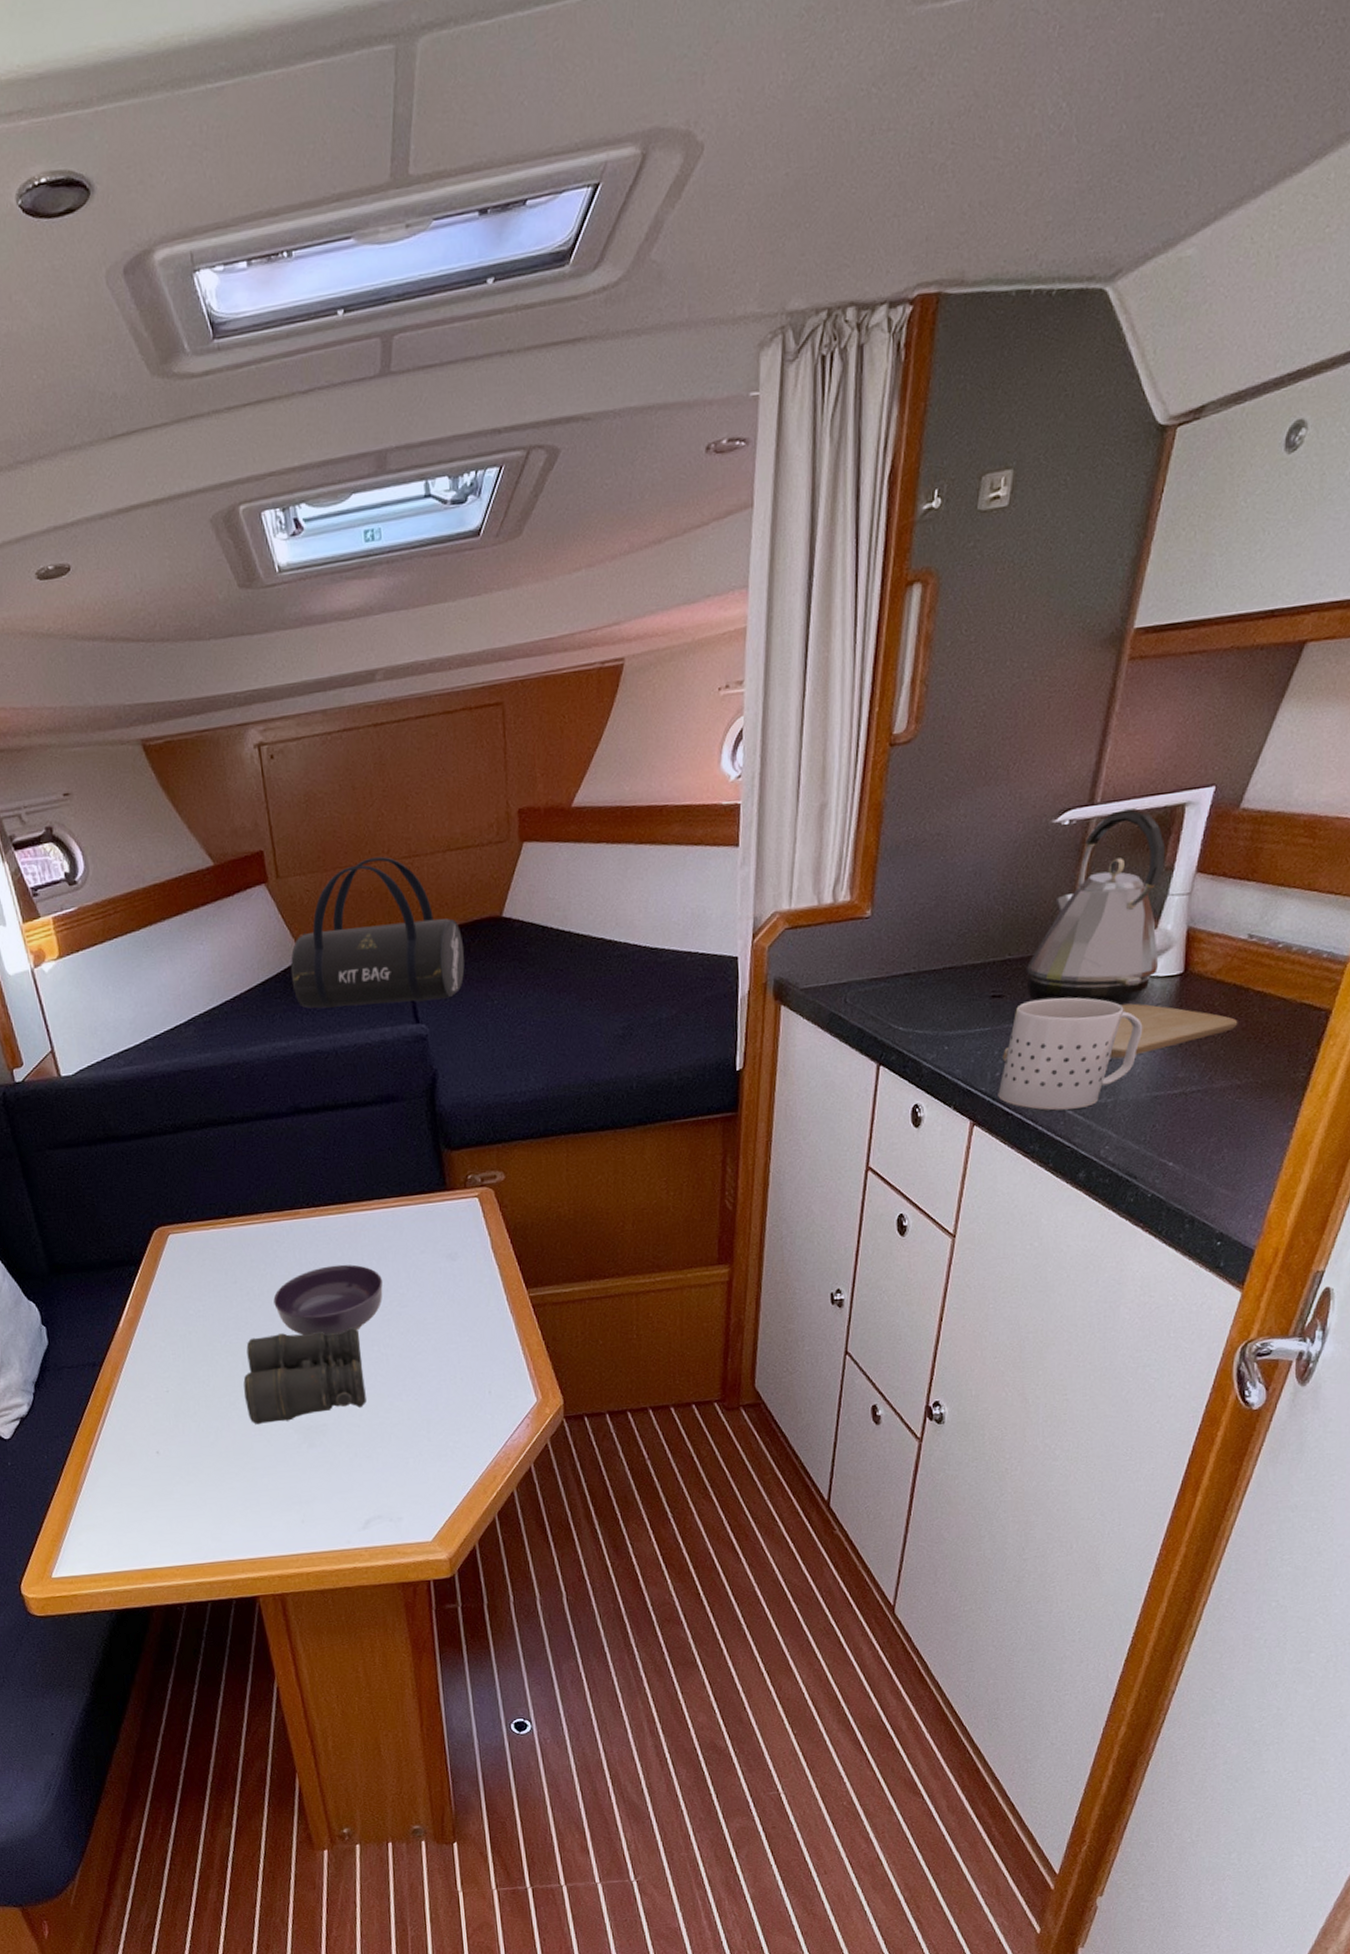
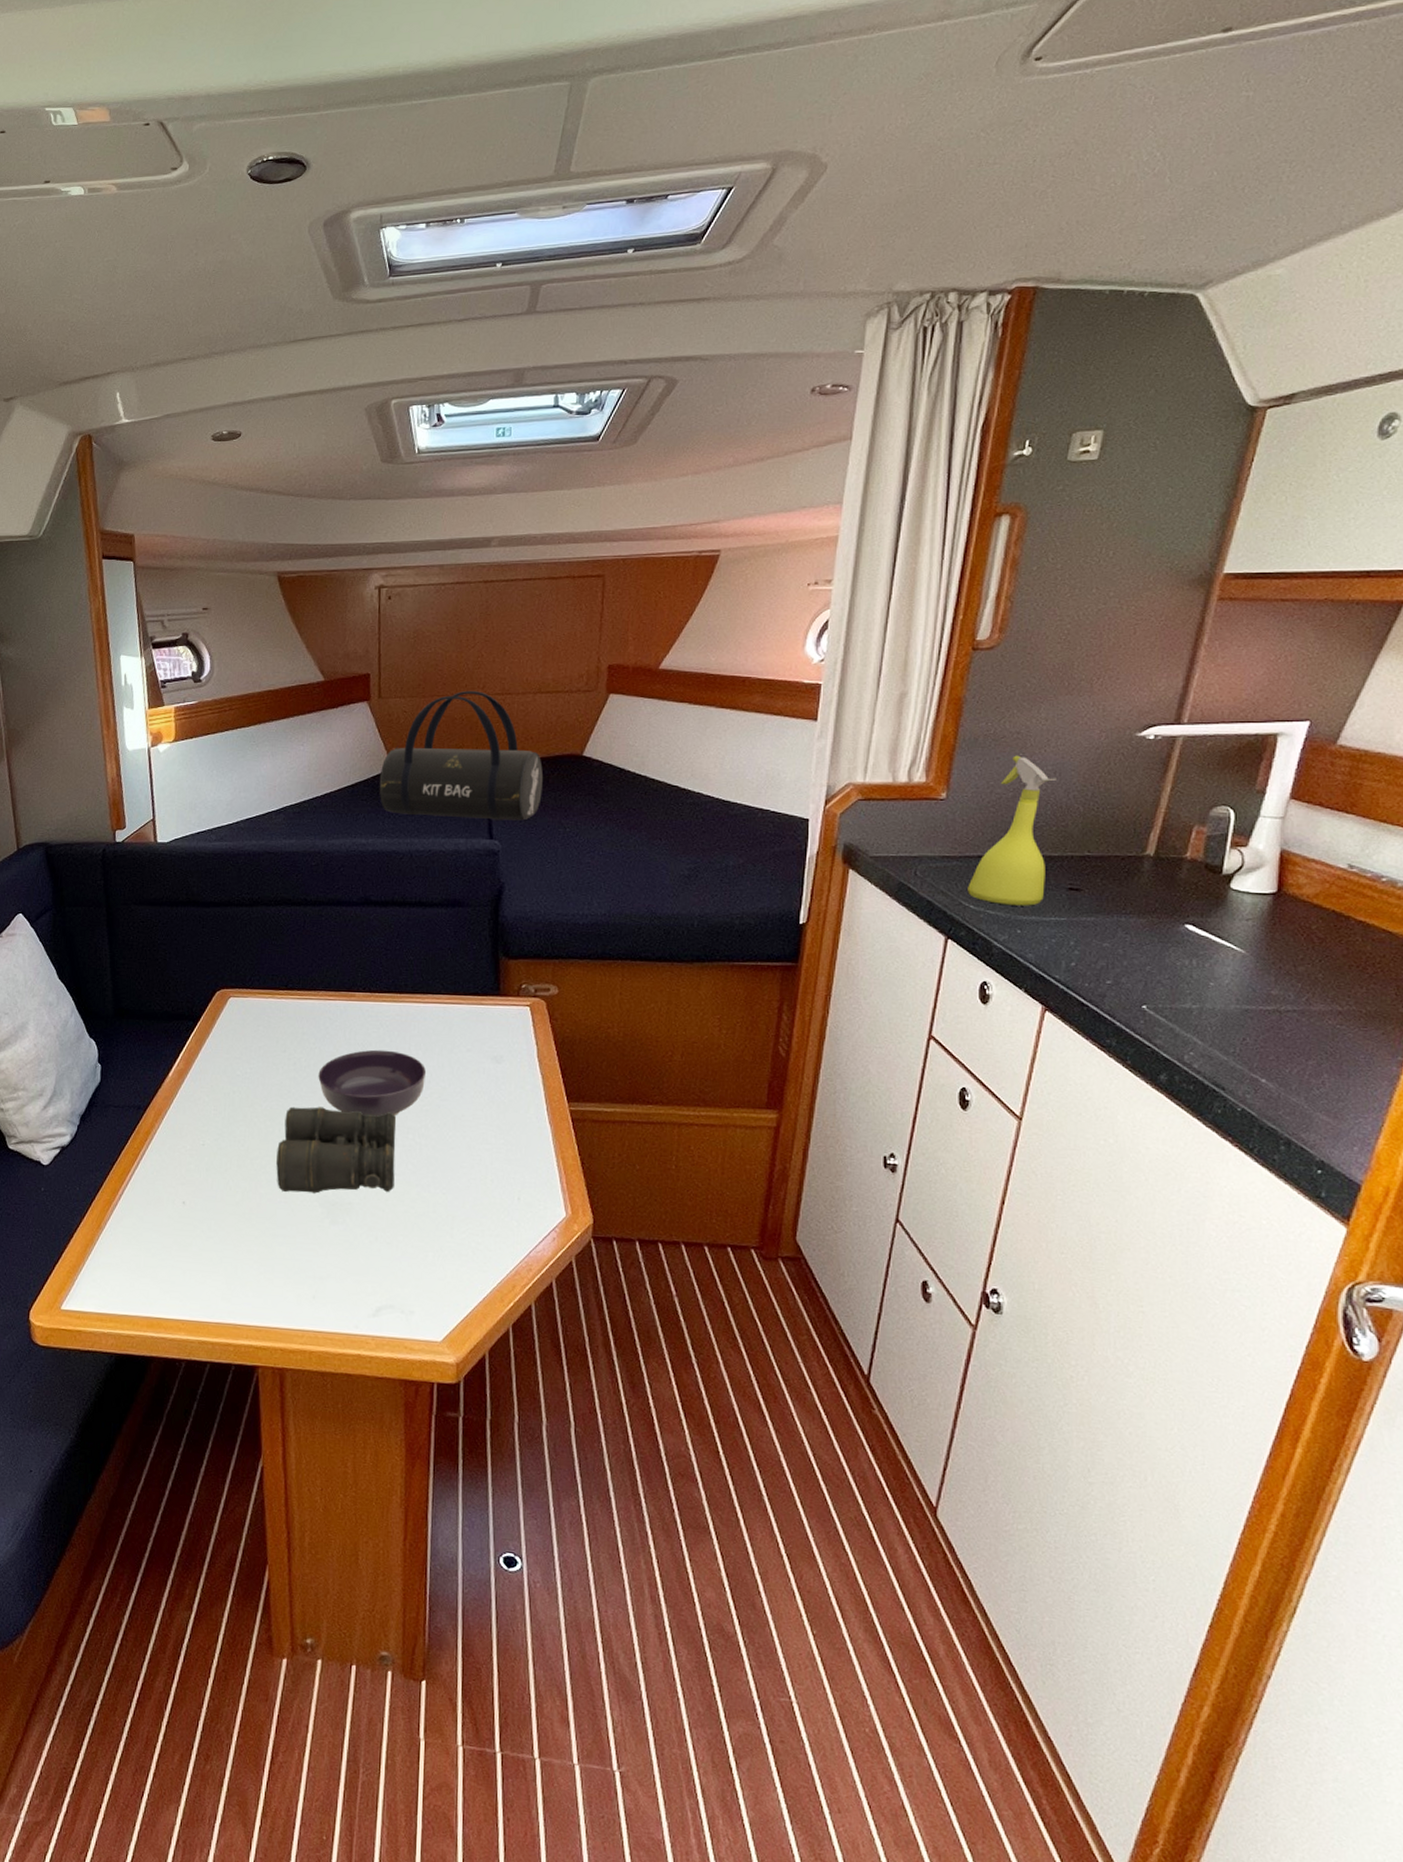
spray bottle: none [896,859,977,1023] -> present [967,755,1057,906]
mug: present [998,997,1143,1111] -> none [1073,897,1232,1011]
chopping board: present [1003,1003,1238,1061] -> none [1079,914,1338,967]
kettle: present [1026,808,1165,1005] -> none [1106,732,1256,914]

